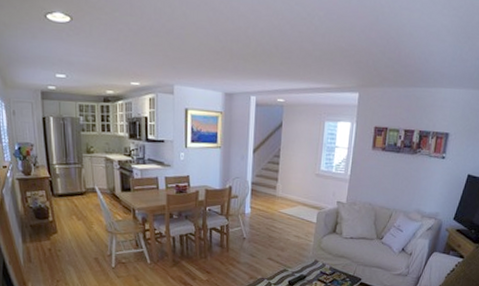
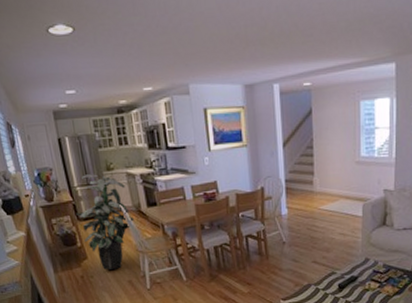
indoor plant: none [52,154,108,246] -> present [76,174,135,270]

